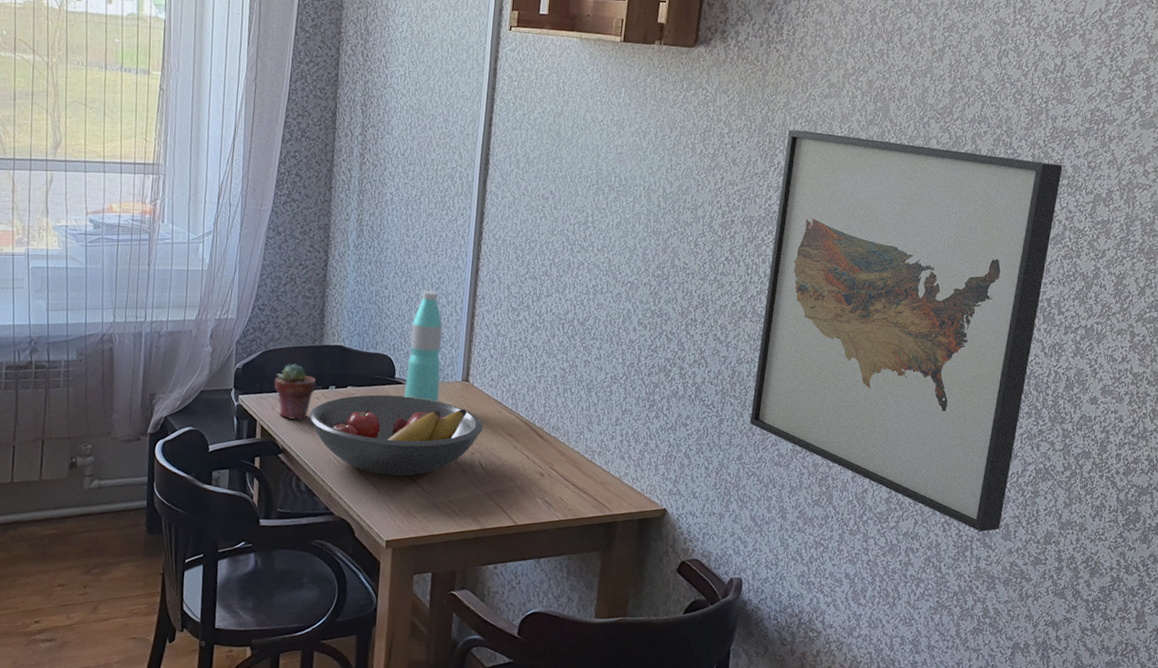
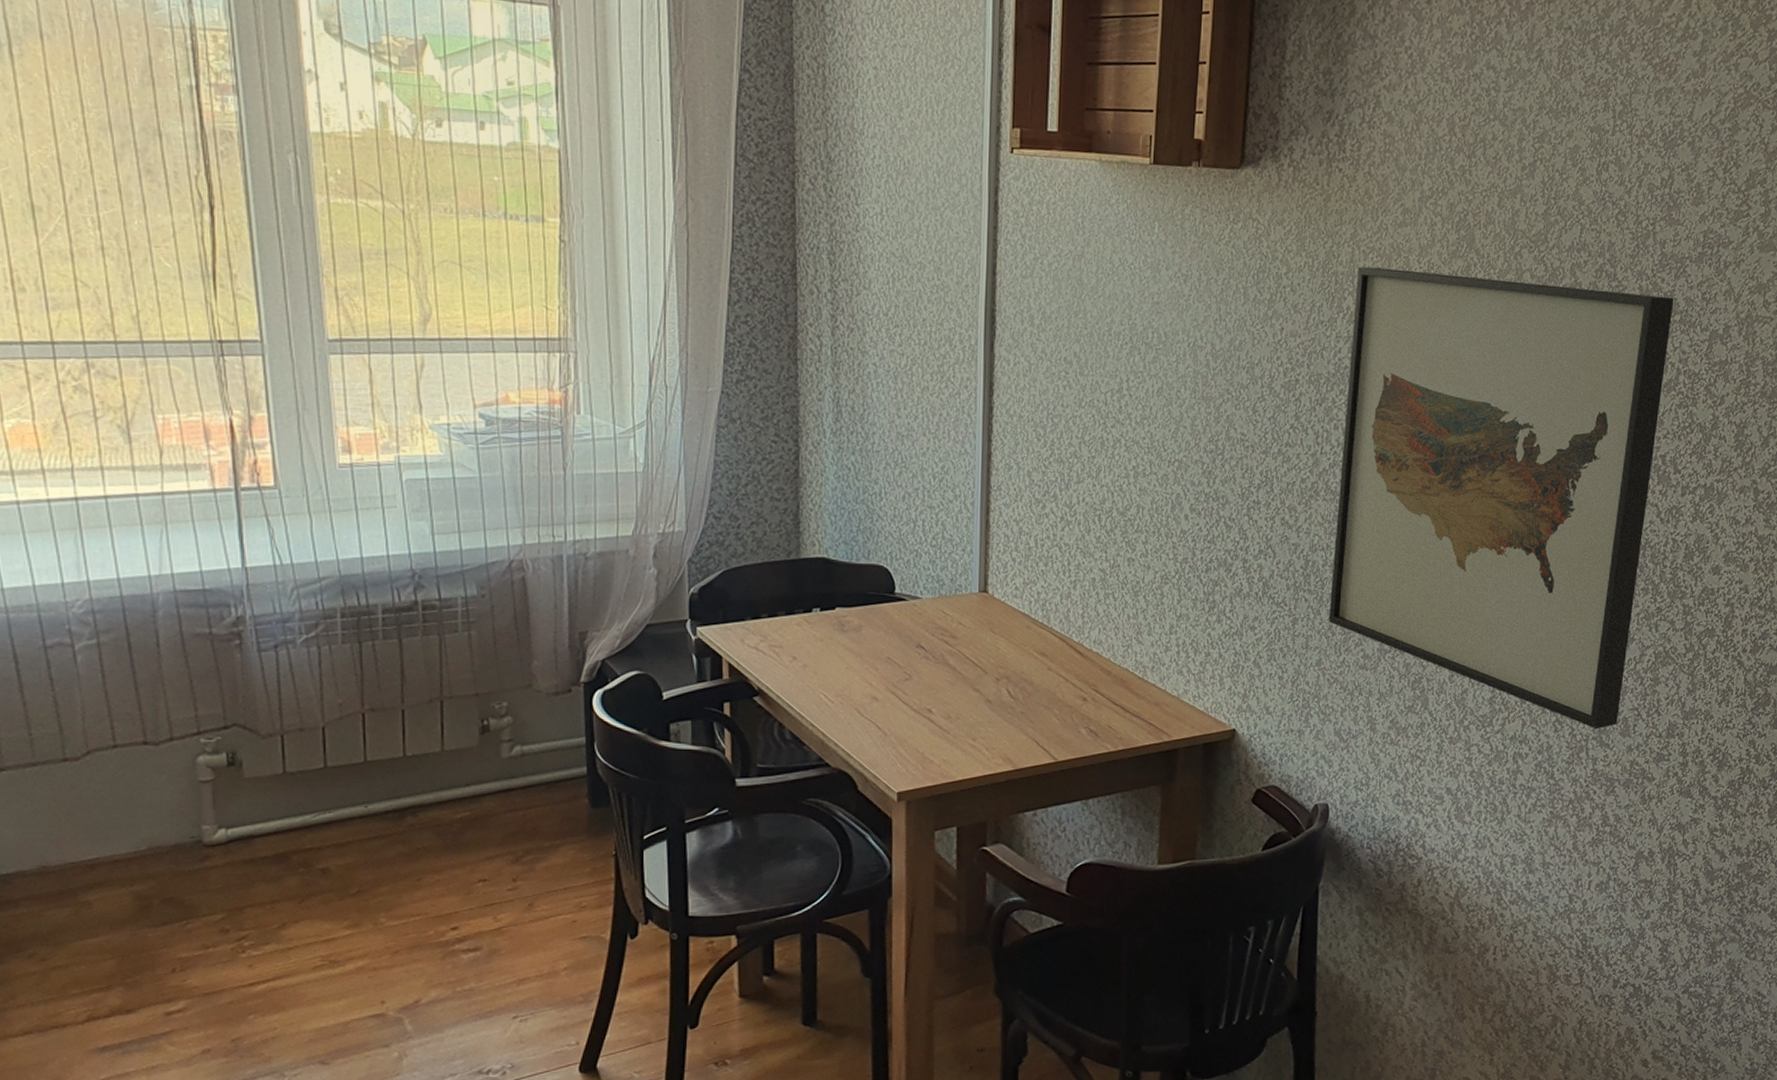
potted succulent: present [274,363,317,420] -> none [742,583,796,653]
fruit bowl: present [310,394,483,476] -> none [790,615,1009,714]
water bottle: present [404,290,443,403] -> none [908,483,952,620]

